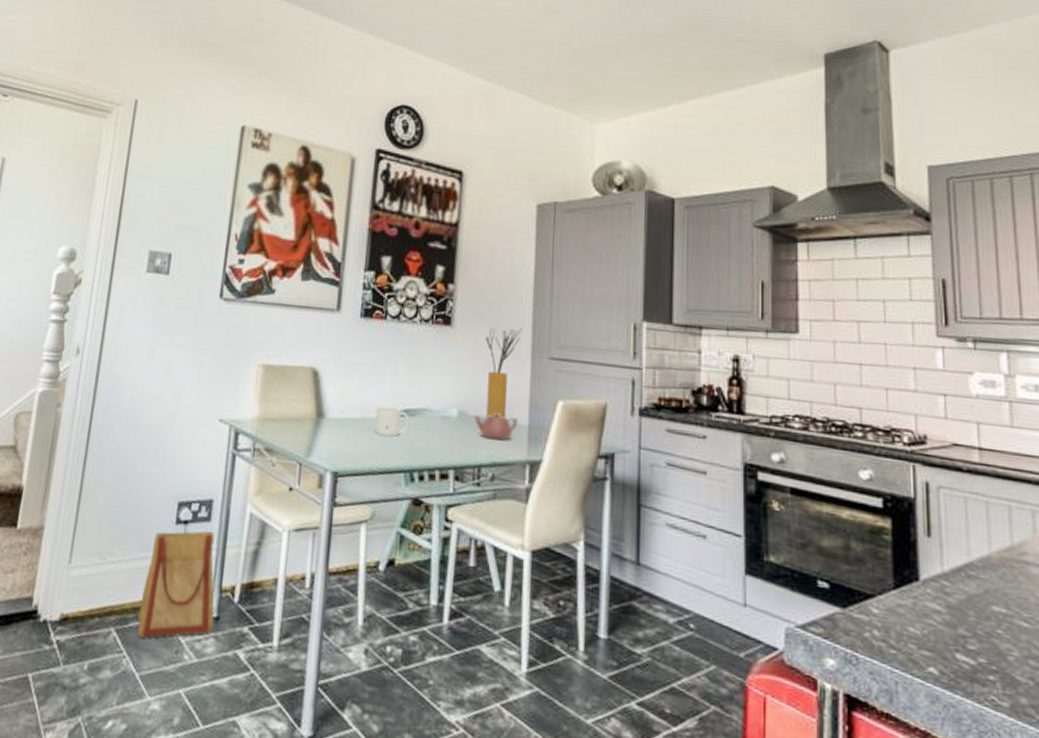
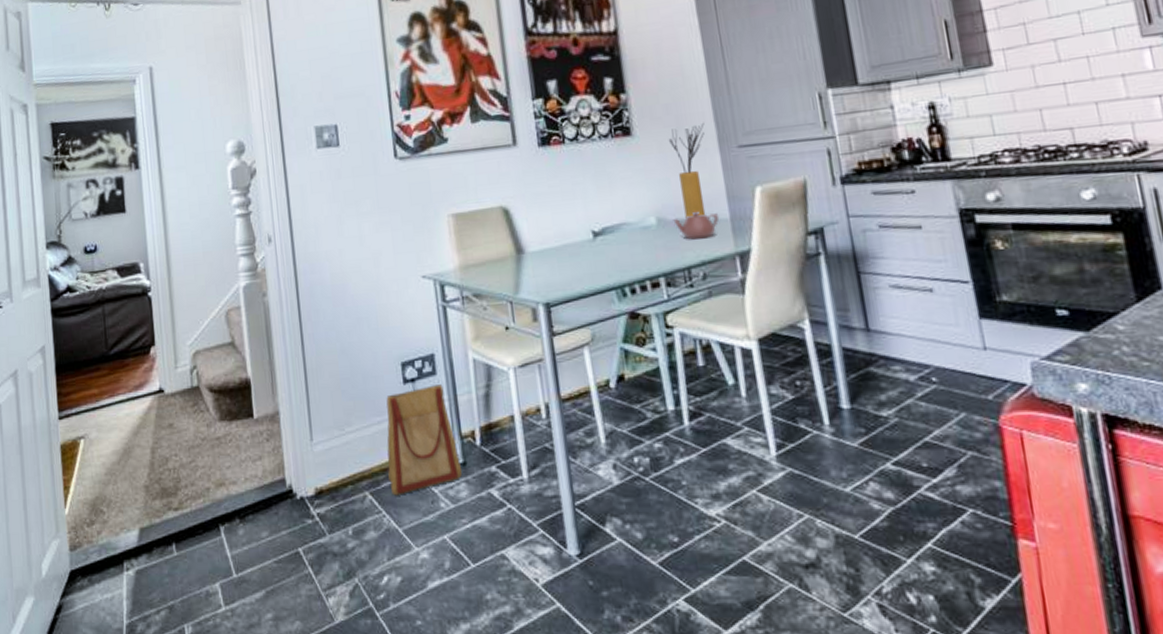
mug: present [375,406,410,438] -> none [573,228,610,259]

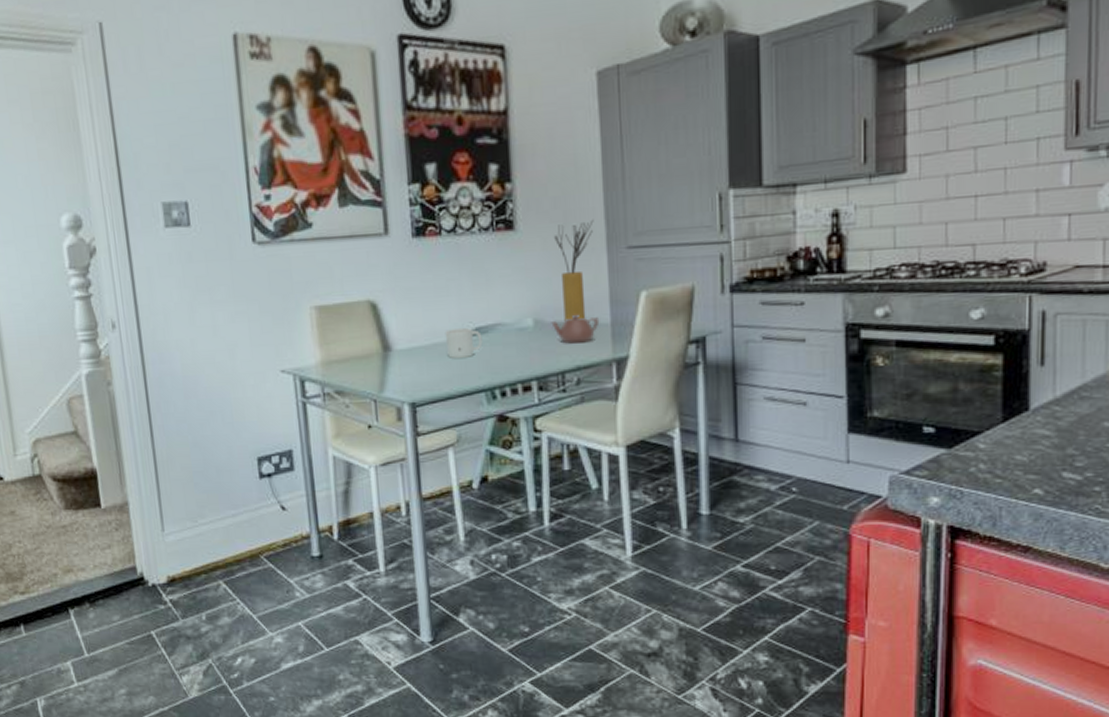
shopping bag: present [386,384,462,496] -> none [241,480,319,585]
mug: none [573,228,610,259] -> present [444,328,483,360]

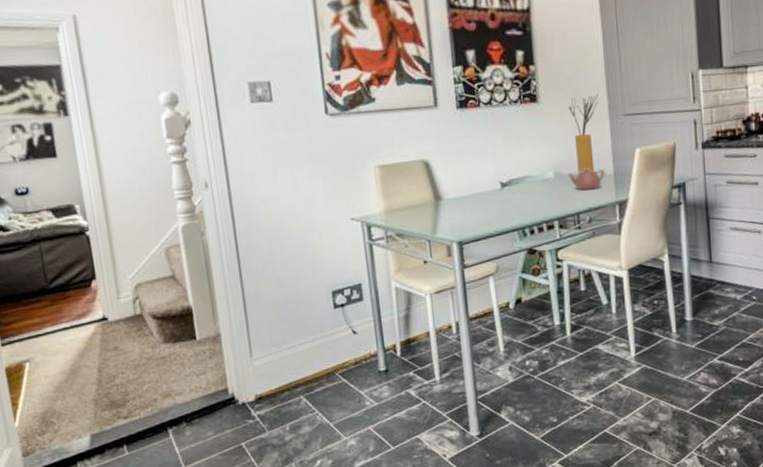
mug: present [444,328,483,360] -> none [484,180,515,206]

